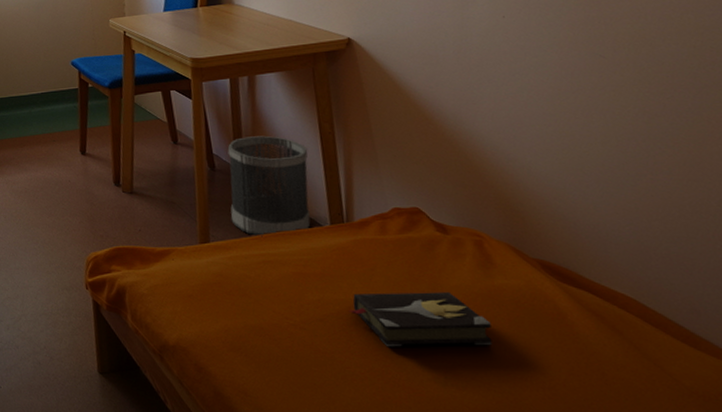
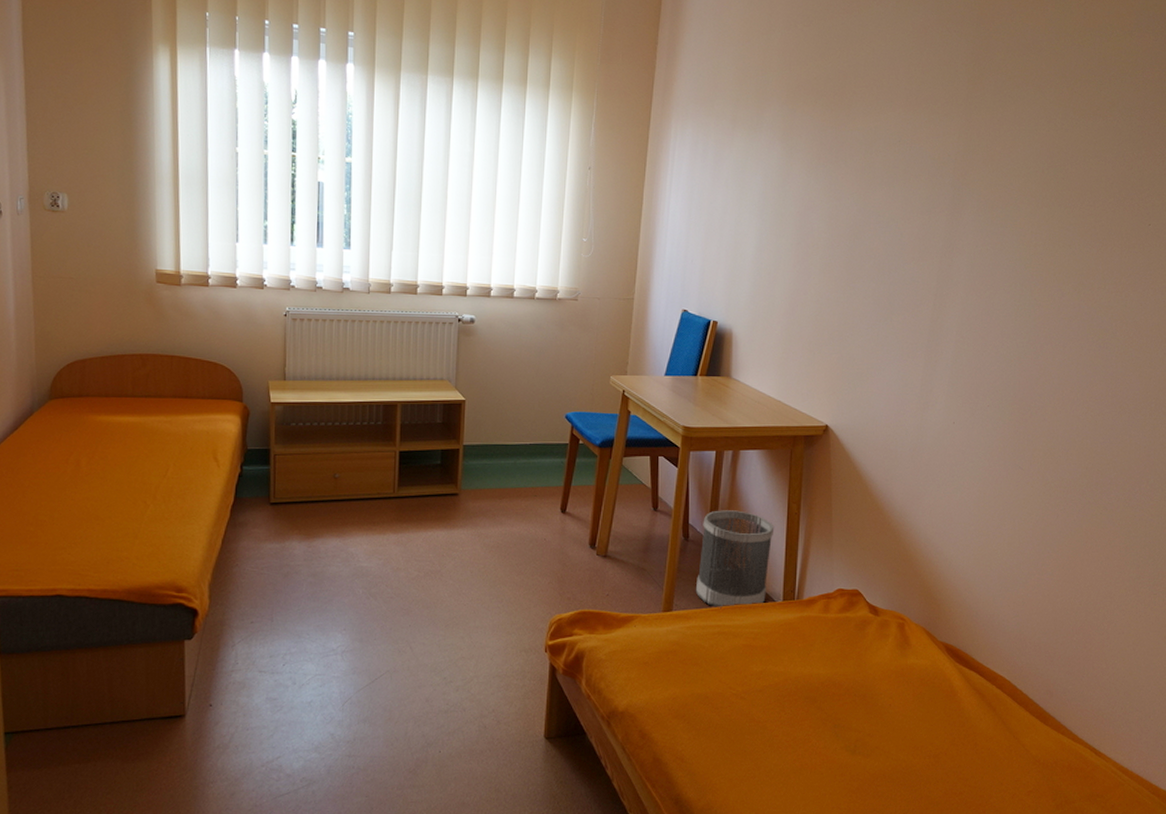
hardback book: present [348,291,493,347] -> none [785,667,899,718]

